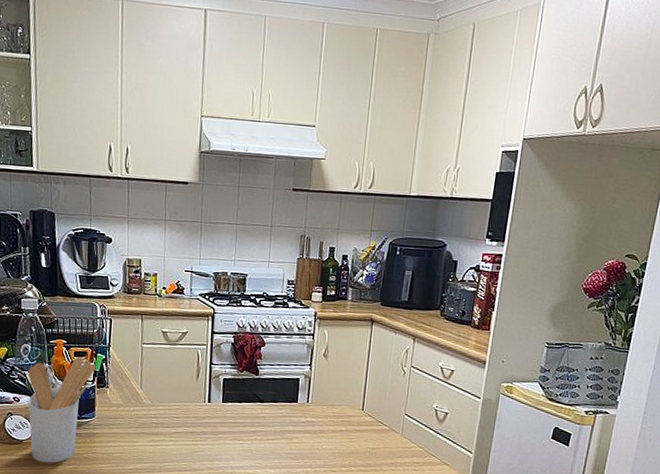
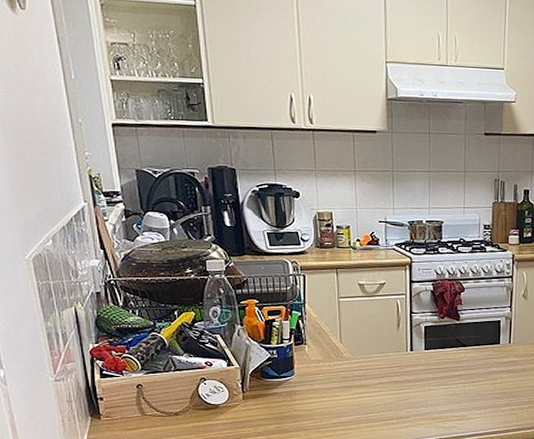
utensil holder: present [27,357,96,463] -> none [219,316,292,425]

